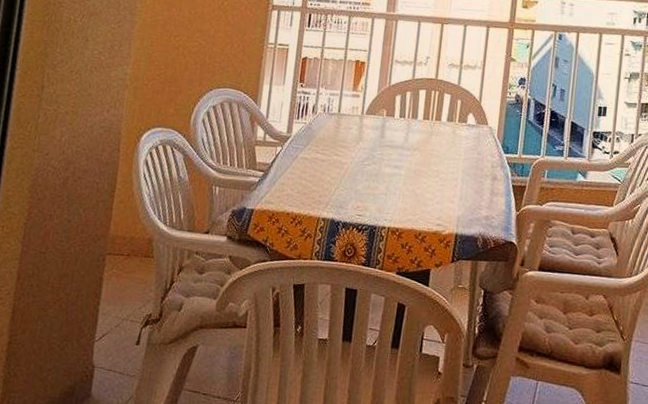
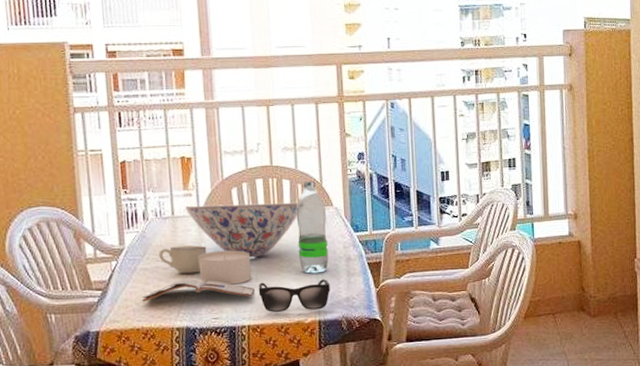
magazine: none [297,172,400,201] -> present [142,278,254,302]
cup: none [319,141,364,169] -> present [159,245,207,273]
bowl: none [350,105,455,163] -> present [184,202,298,258]
candle: none [352,151,402,186] -> present [198,250,252,285]
sunglasses: none [403,187,473,224] -> present [258,279,330,312]
bottle: none [447,98,480,188] -> present [296,181,329,274]

